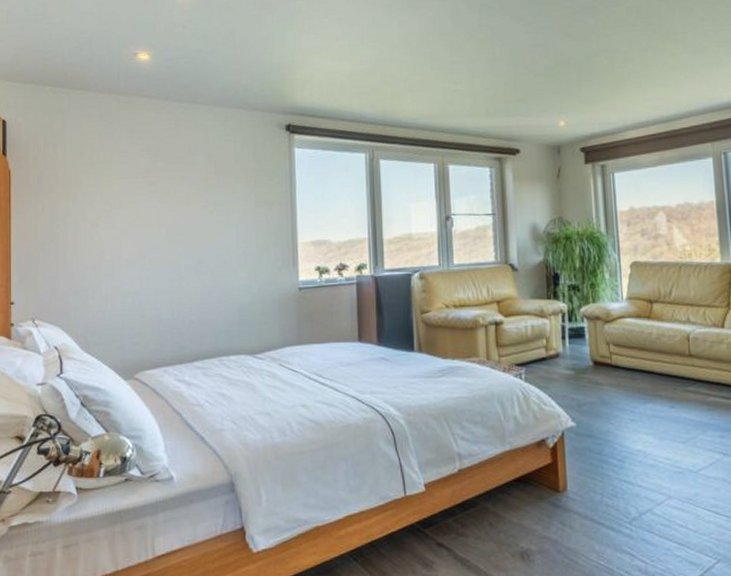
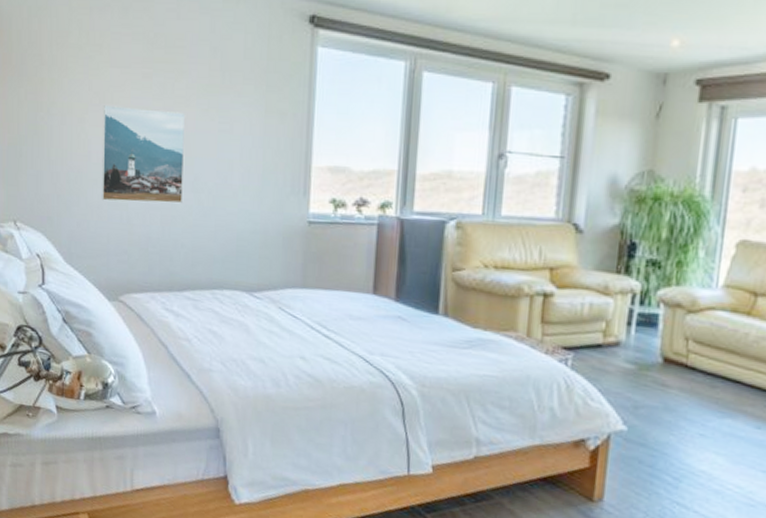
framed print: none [114,209,189,292] -> present [101,105,186,204]

